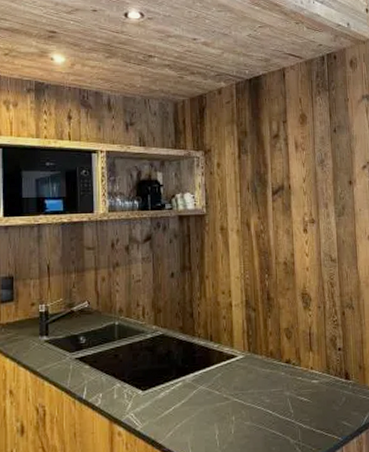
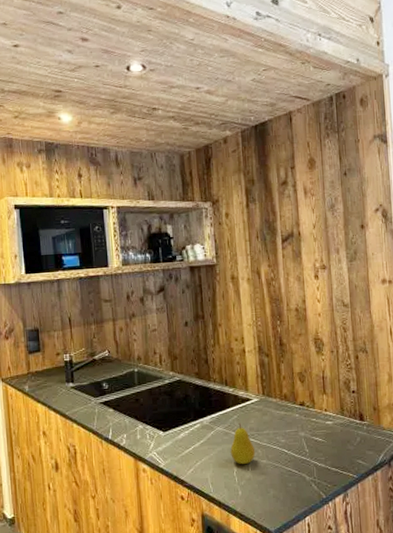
fruit: none [213,381,239,426] -> present [230,422,256,464]

